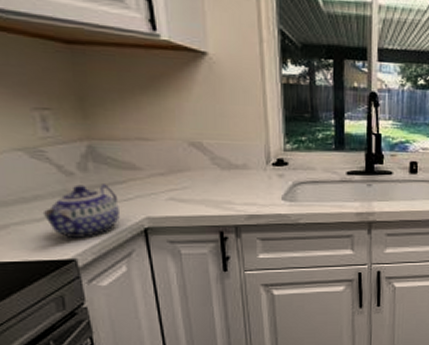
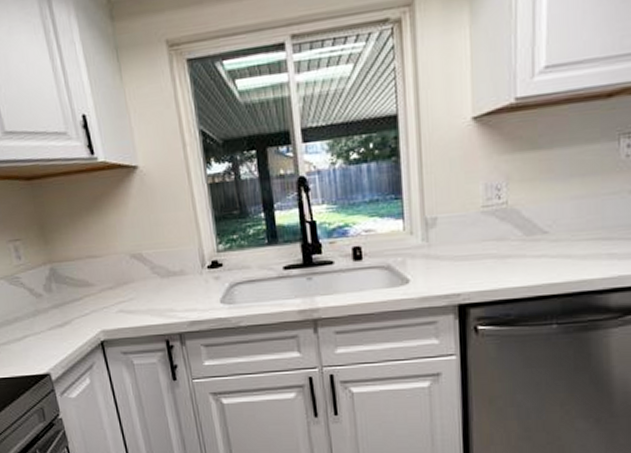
teapot: present [42,184,120,239] -> none [22,302,80,355]

